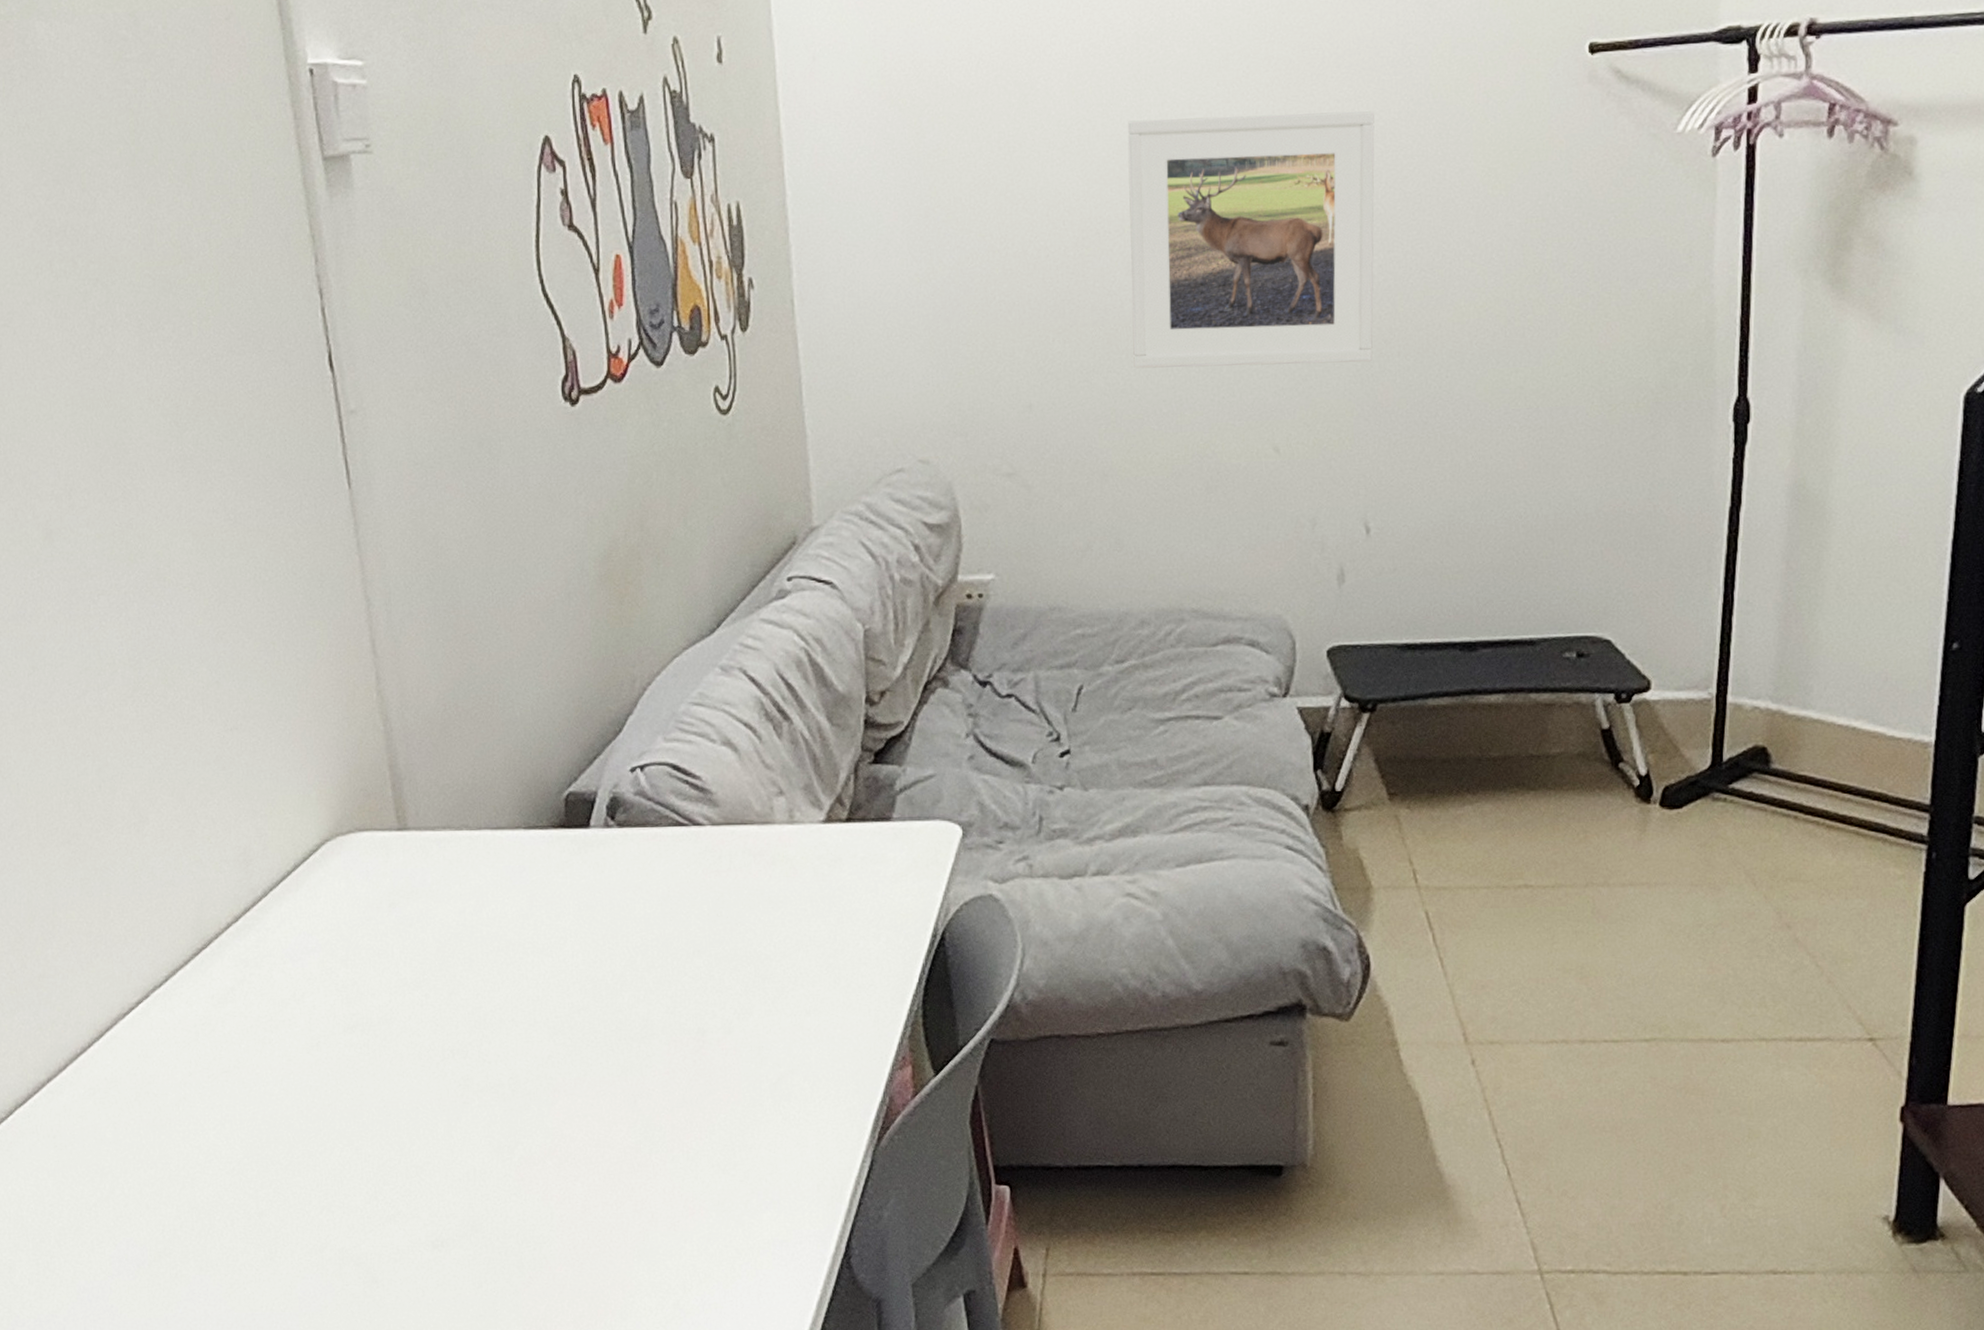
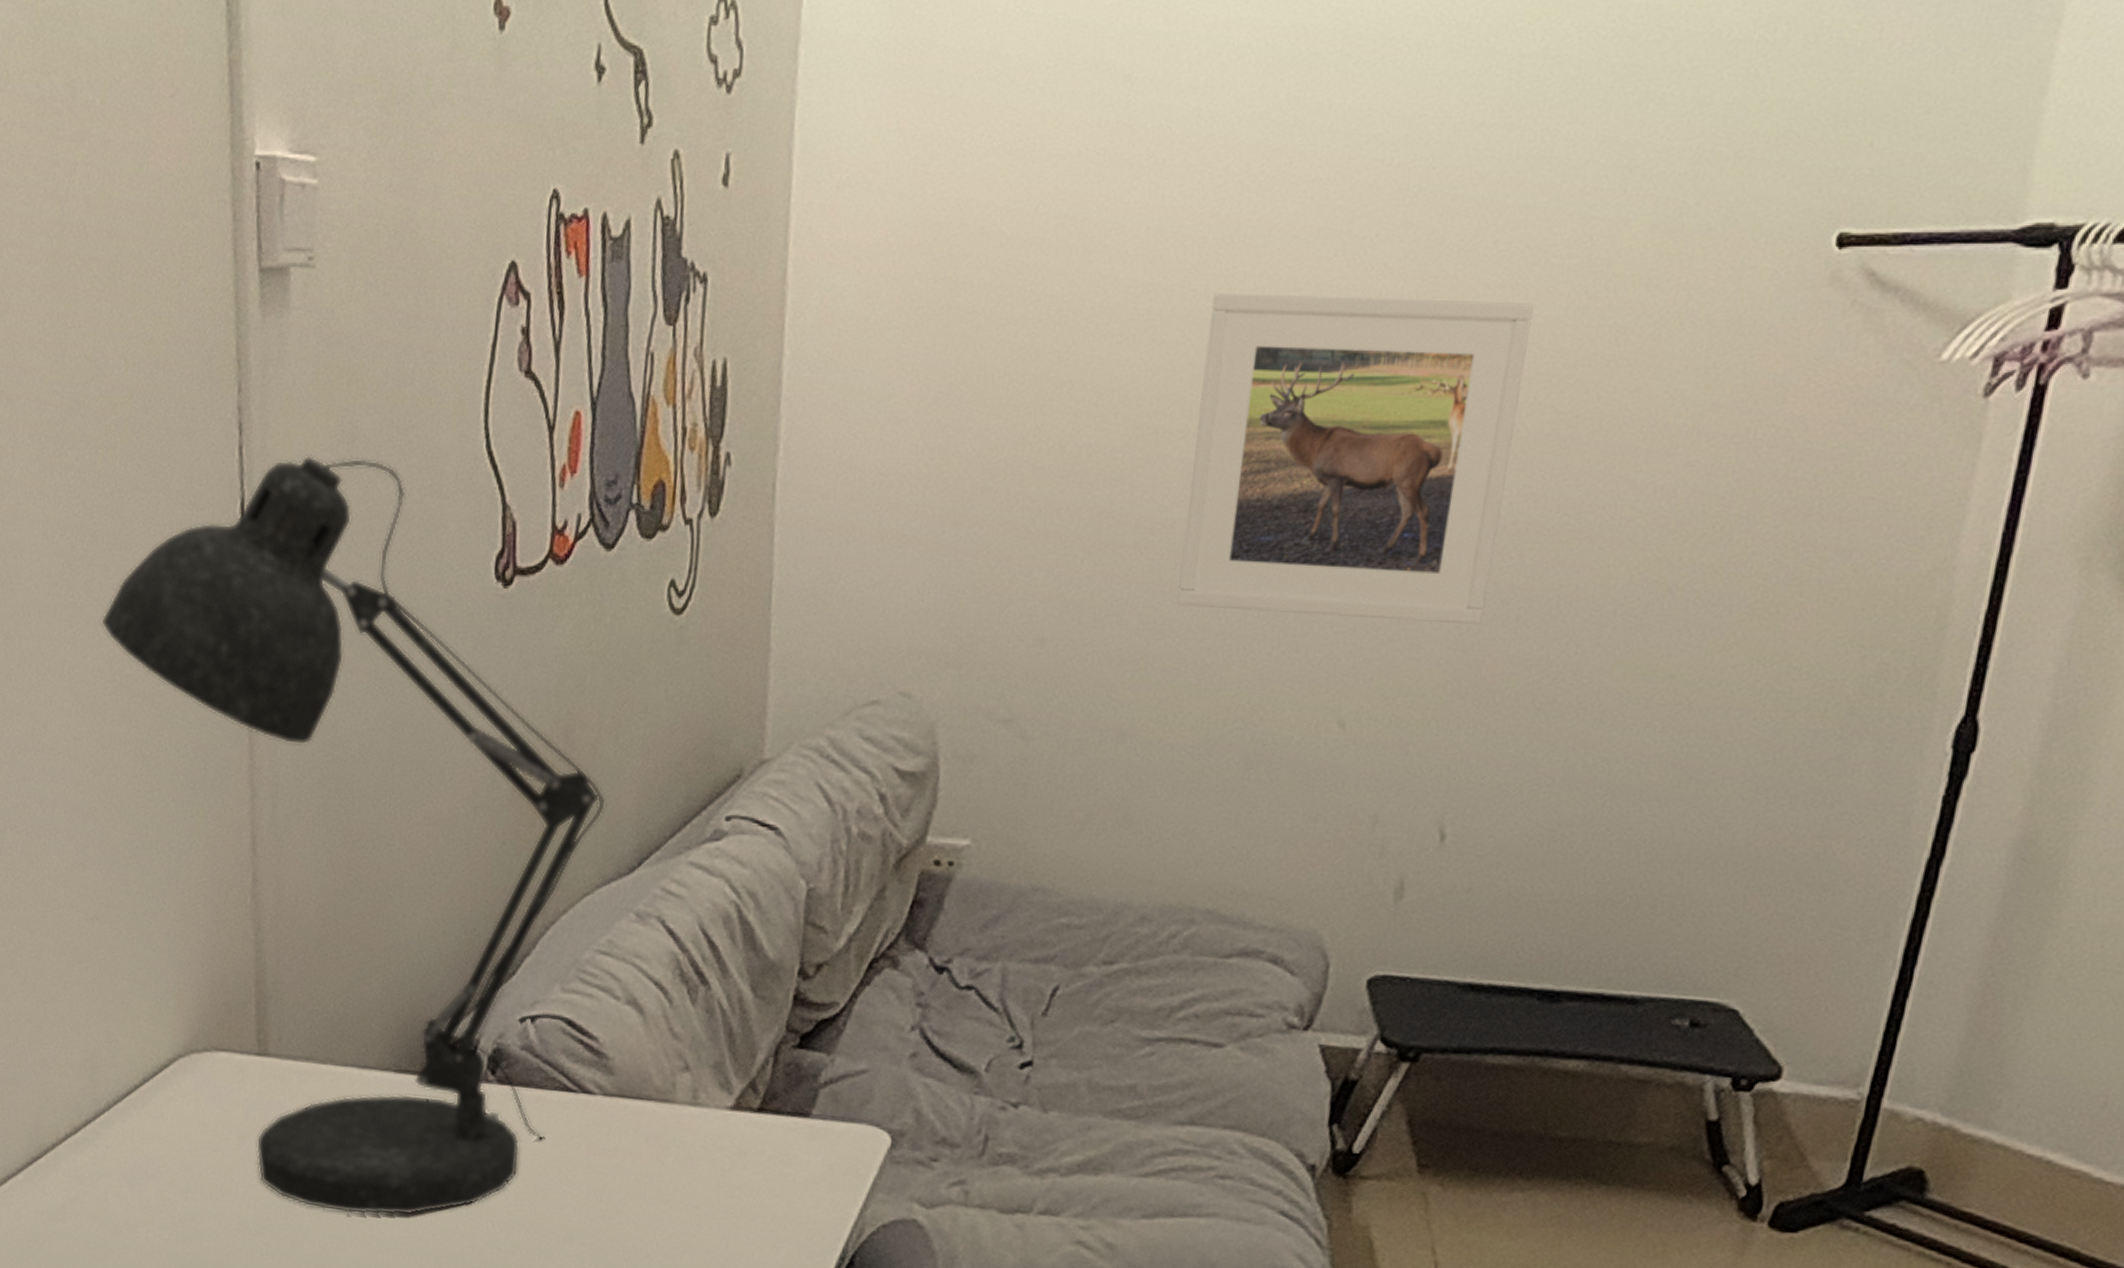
desk lamp: none [211,309,682,958] -> present [101,455,606,1216]

